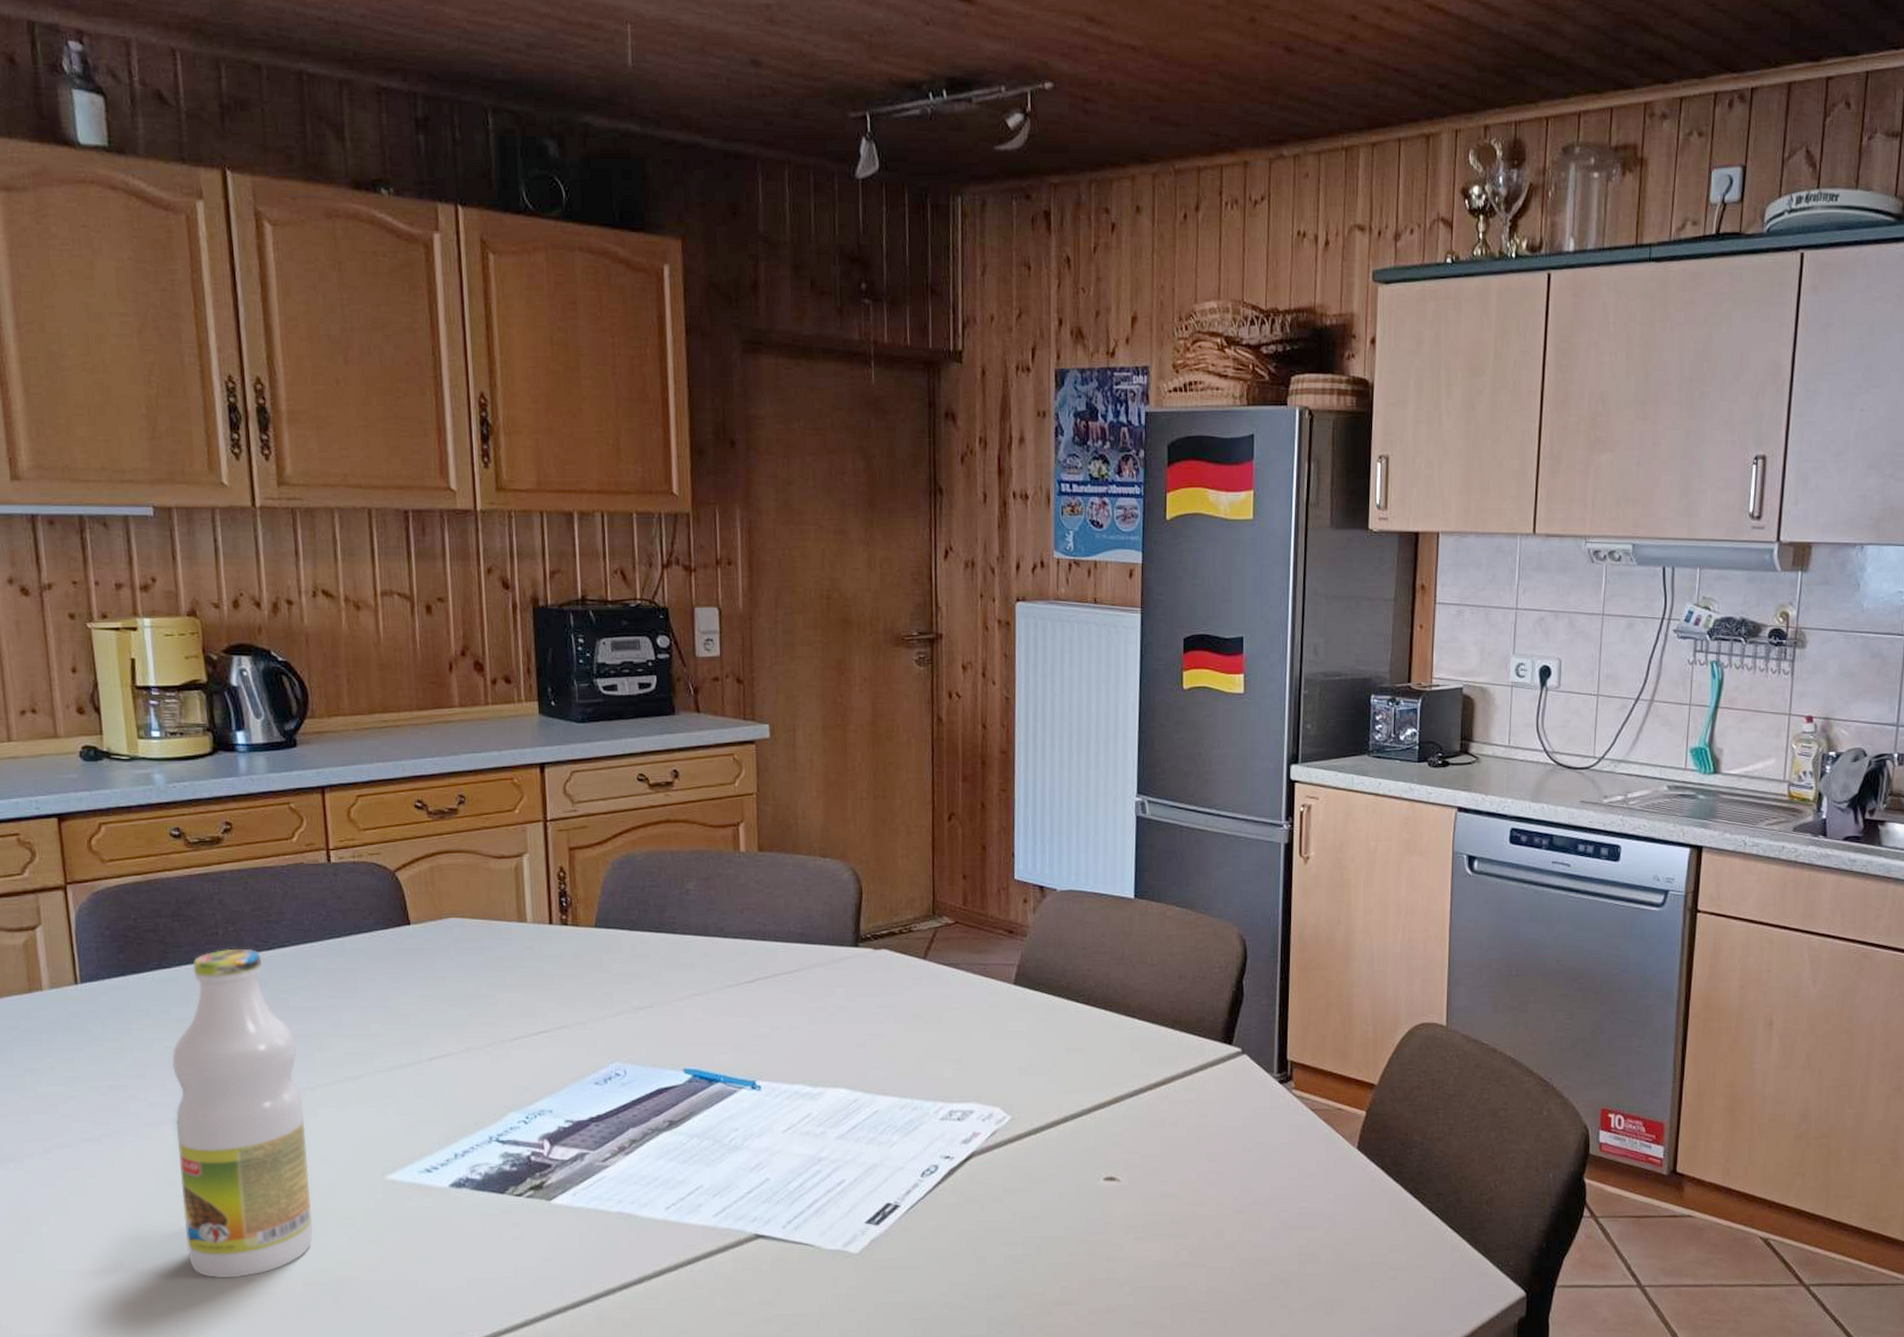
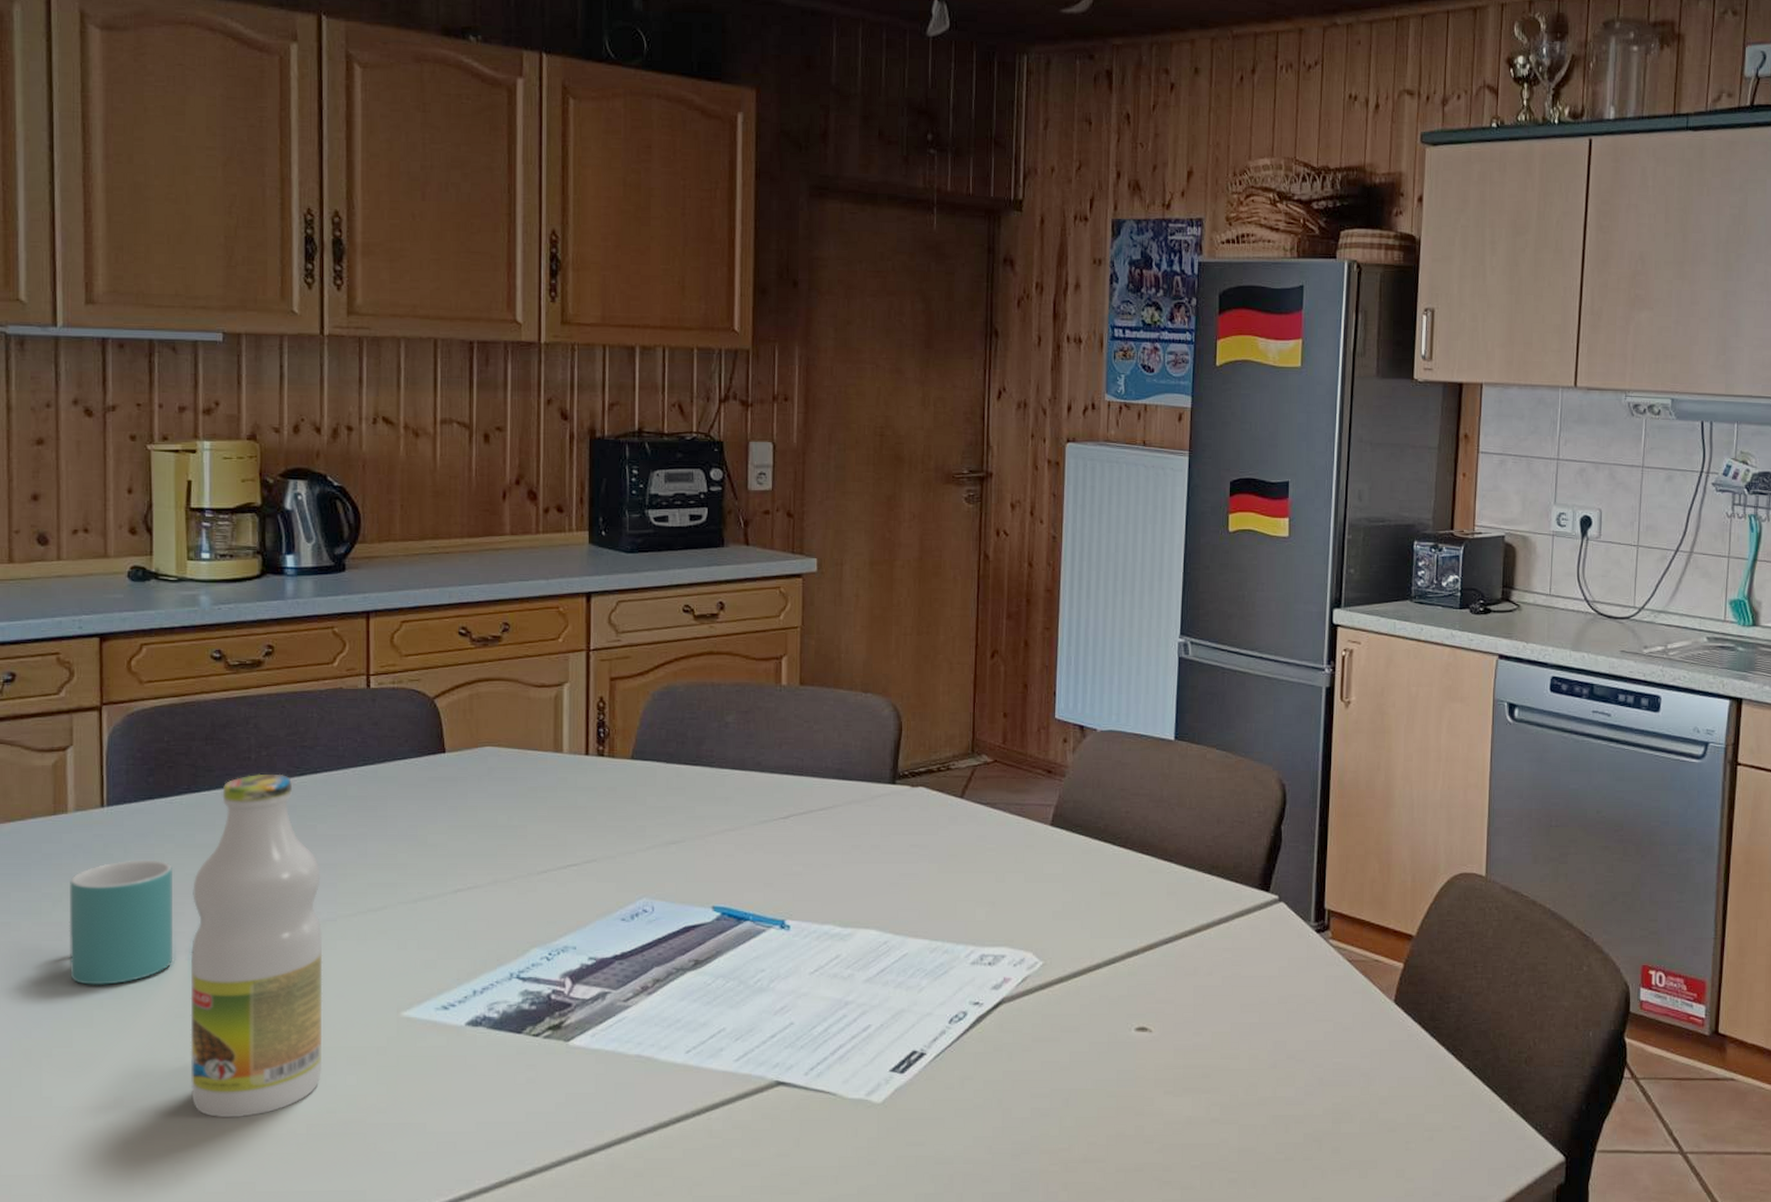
mug: none [51,1034,159,1155] -> present [69,859,174,985]

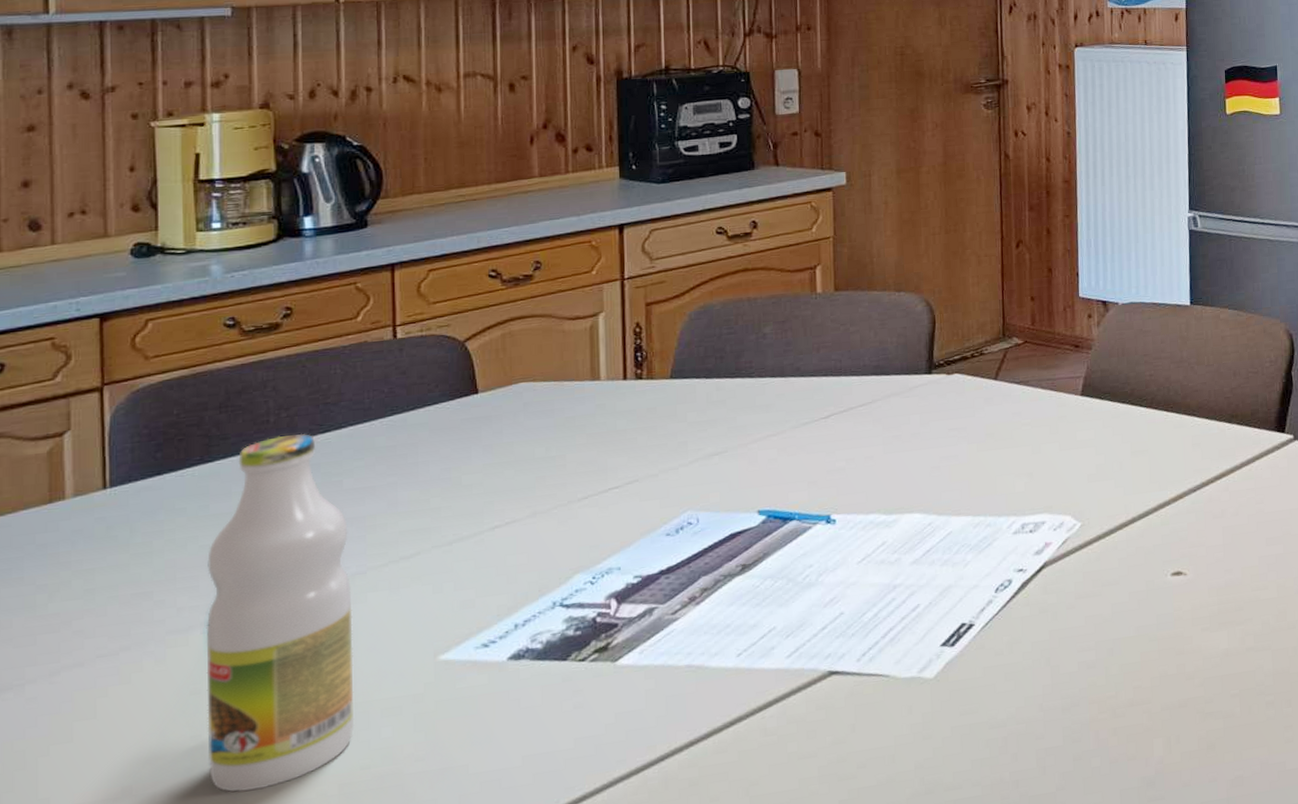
mug: present [69,859,174,985] -> none [67,536,187,674]

